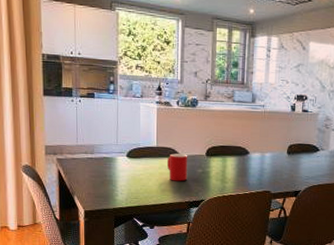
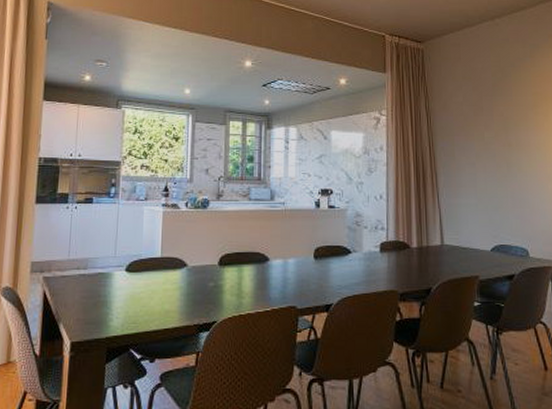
cup: present [167,153,188,182] -> none [173,264,198,299]

